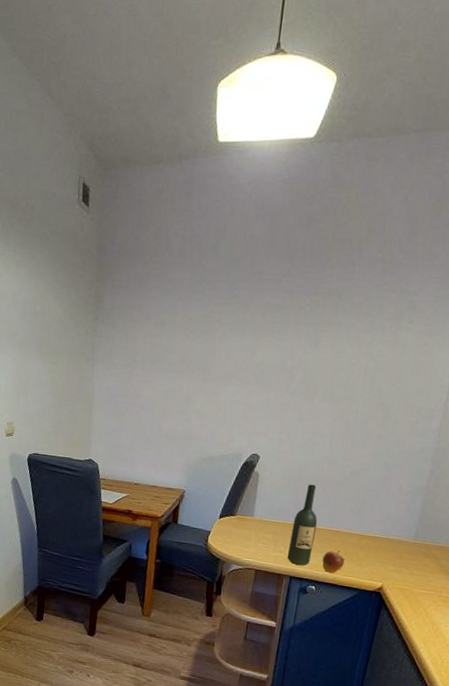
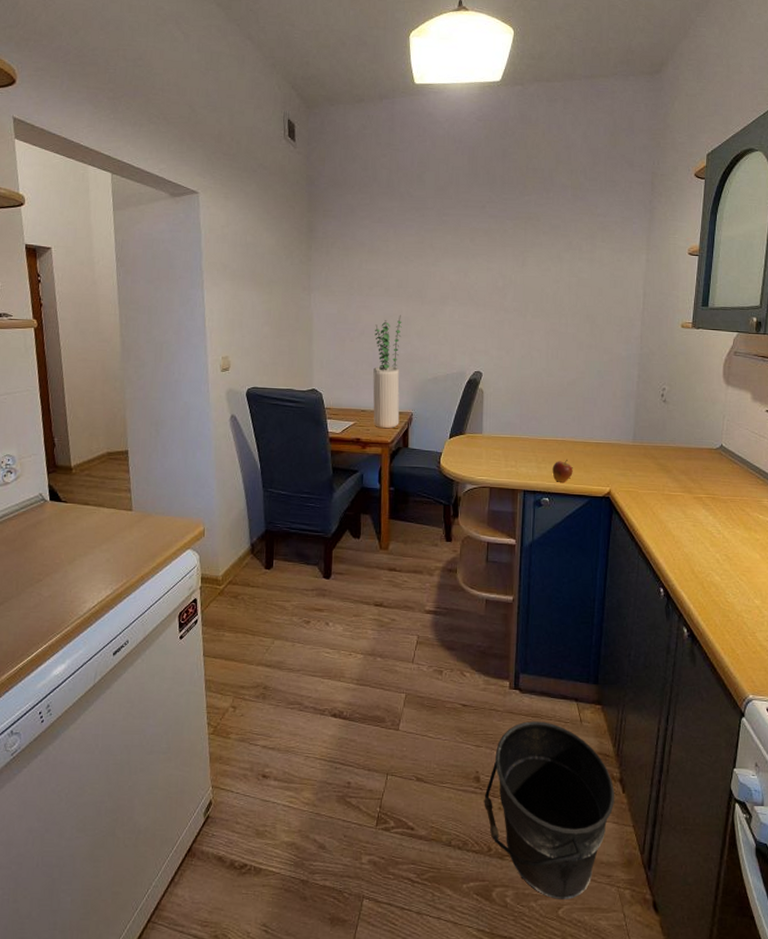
vase: none [146,391,182,504] -> present [373,315,402,429]
wine bottle: present [287,484,318,566] -> none [518,397,544,479]

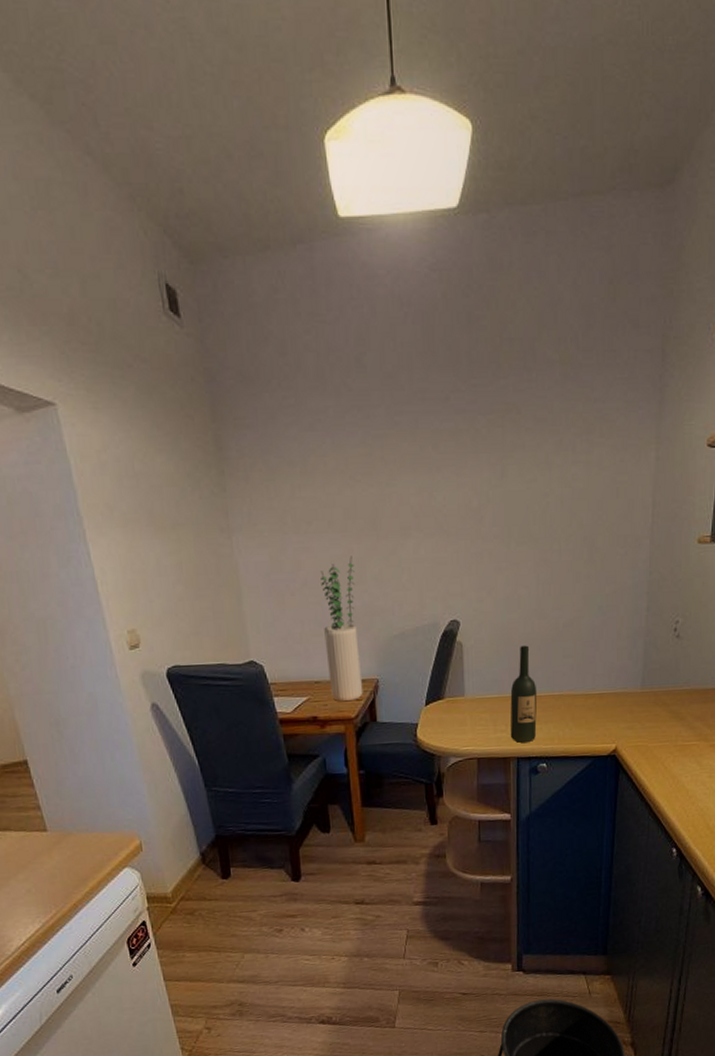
wine bottle: none [518,397,544,479] -> present [510,645,538,744]
fruit: present [552,459,573,482] -> none [549,716,573,744]

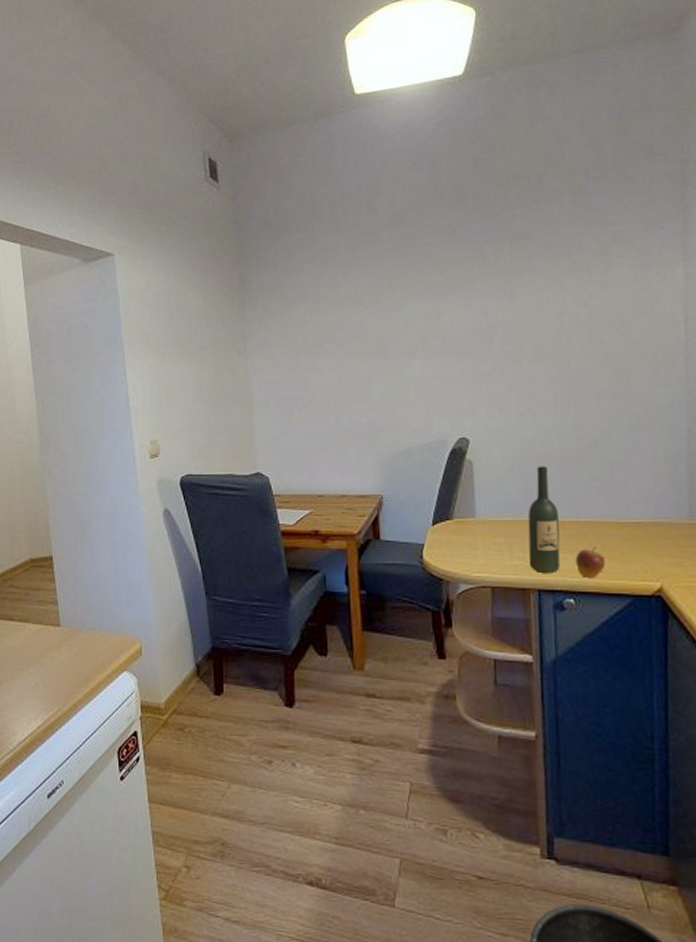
vase: present [320,556,363,702] -> none [328,374,367,517]
fruit: none [549,716,573,744] -> present [575,546,606,577]

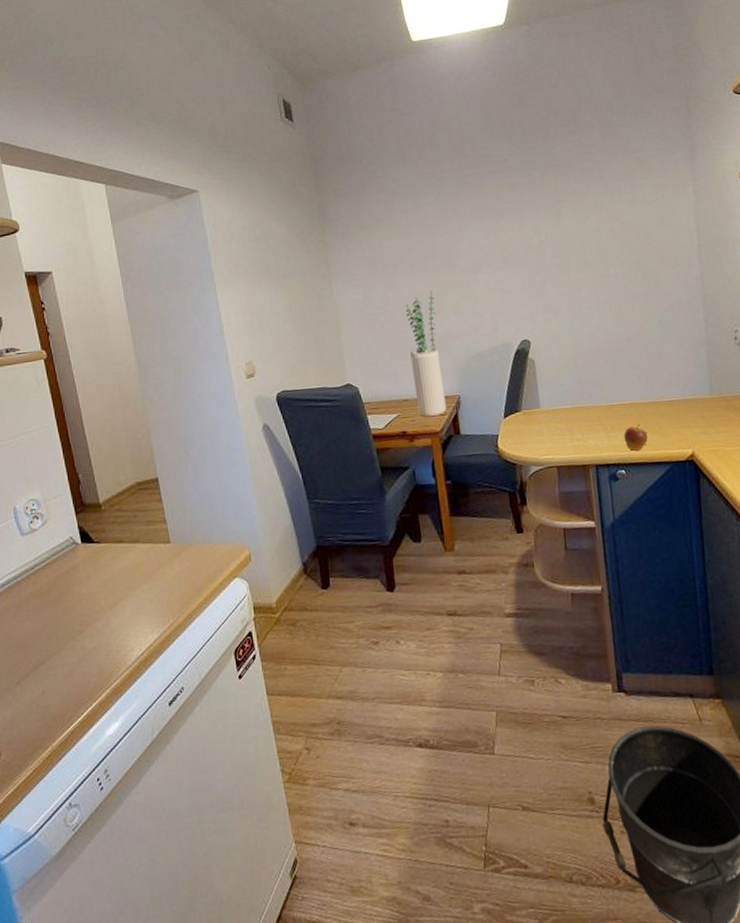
vase: none [328,374,367,517] -> present [405,290,447,418]
wine bottle: present [527,466,561,574] -> none [583,359,612,451]

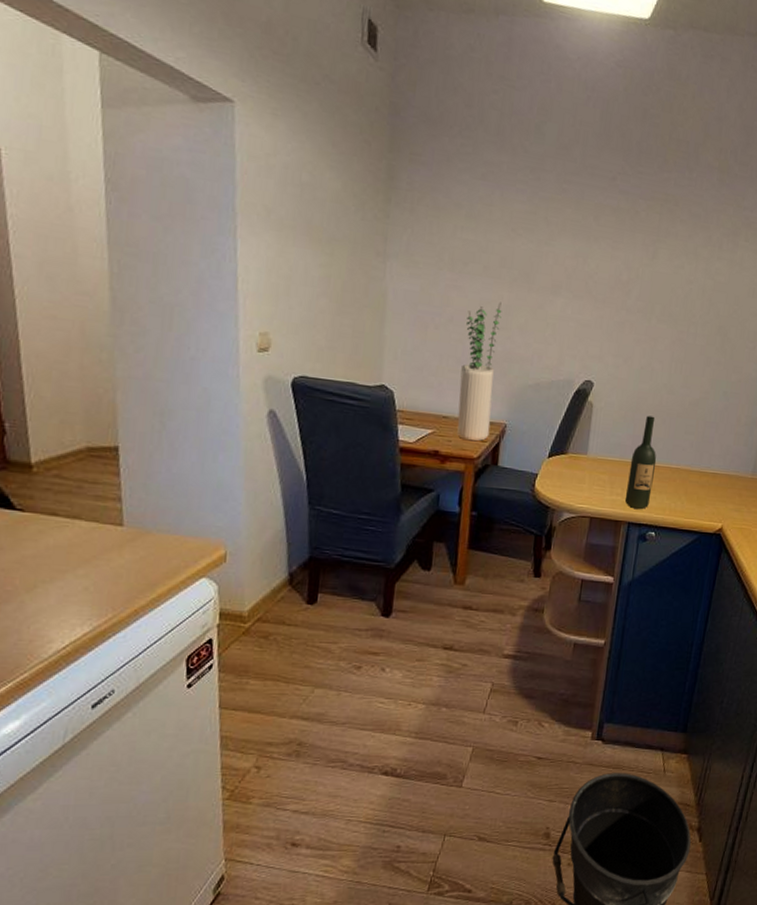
wine bottle: none [583,359,612,451] -> present [624,415,657,510]
fruit: present [624,423,648,451] -> none [662,489,685,516]

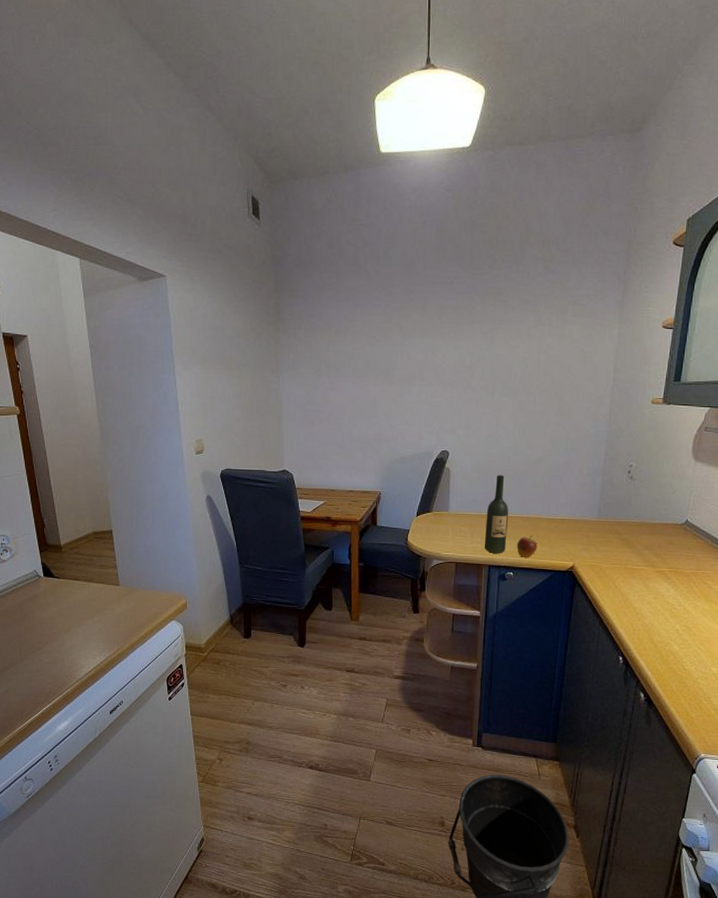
vase: present [457,302,502,442] -> none [342,396,370,508]
fruit: none [662,489,685,516] -> present [517,535,537,557]

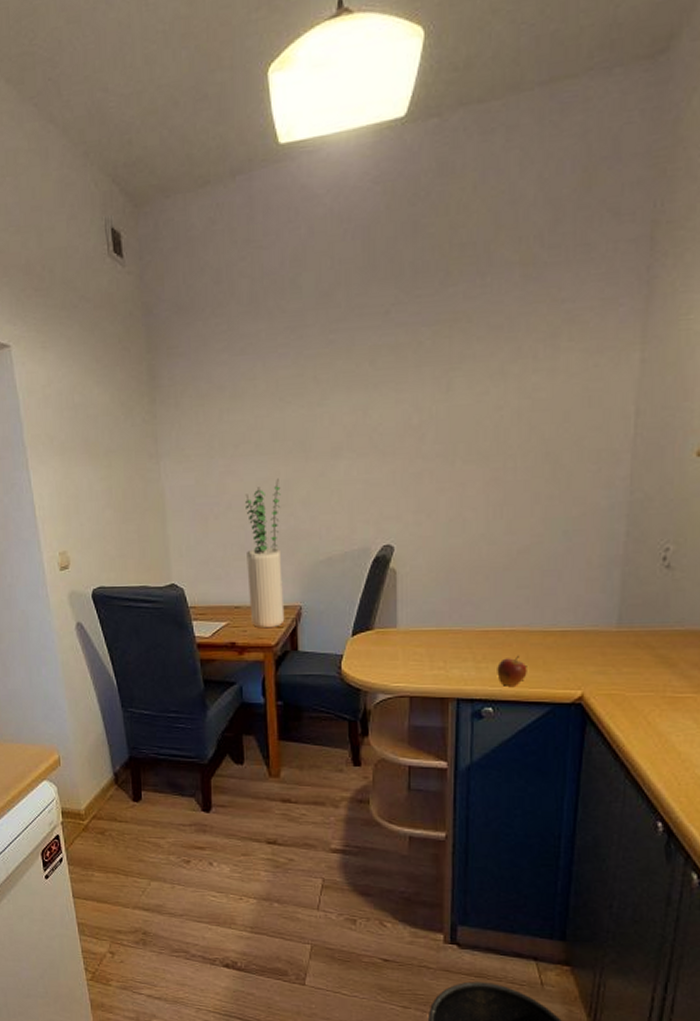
vase: none [342,396,370,508] -> present [245,478,285,629]
wine bottle: present [484,475,509,554] -> none [449,574,484,683]

